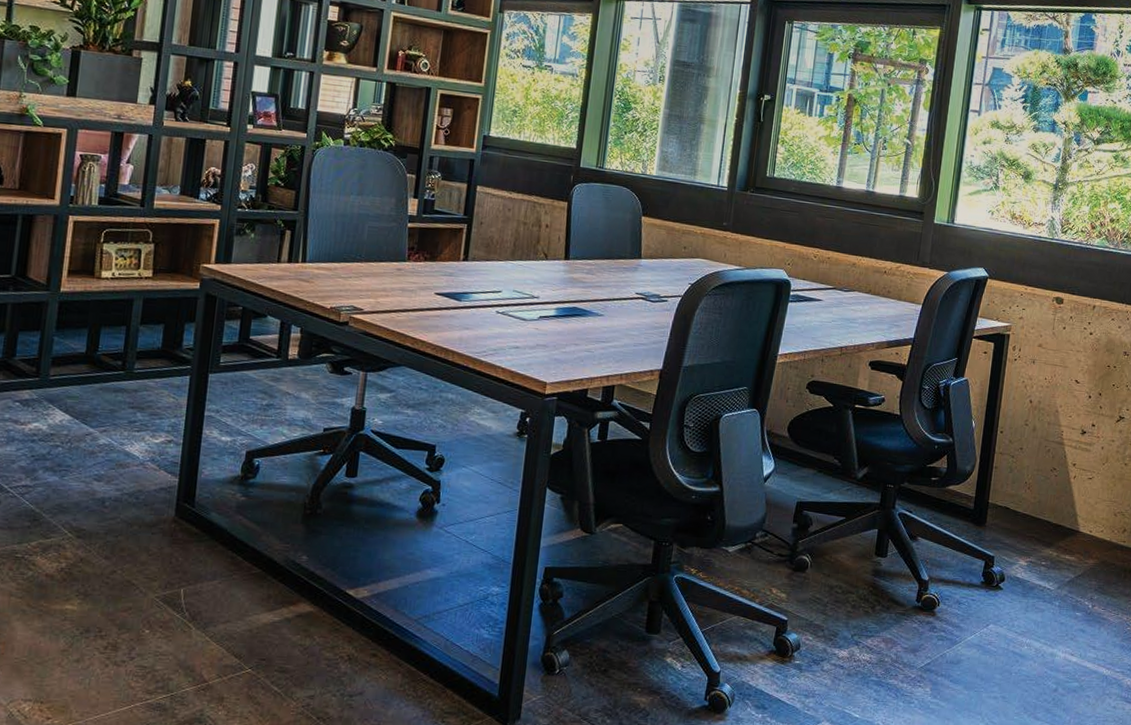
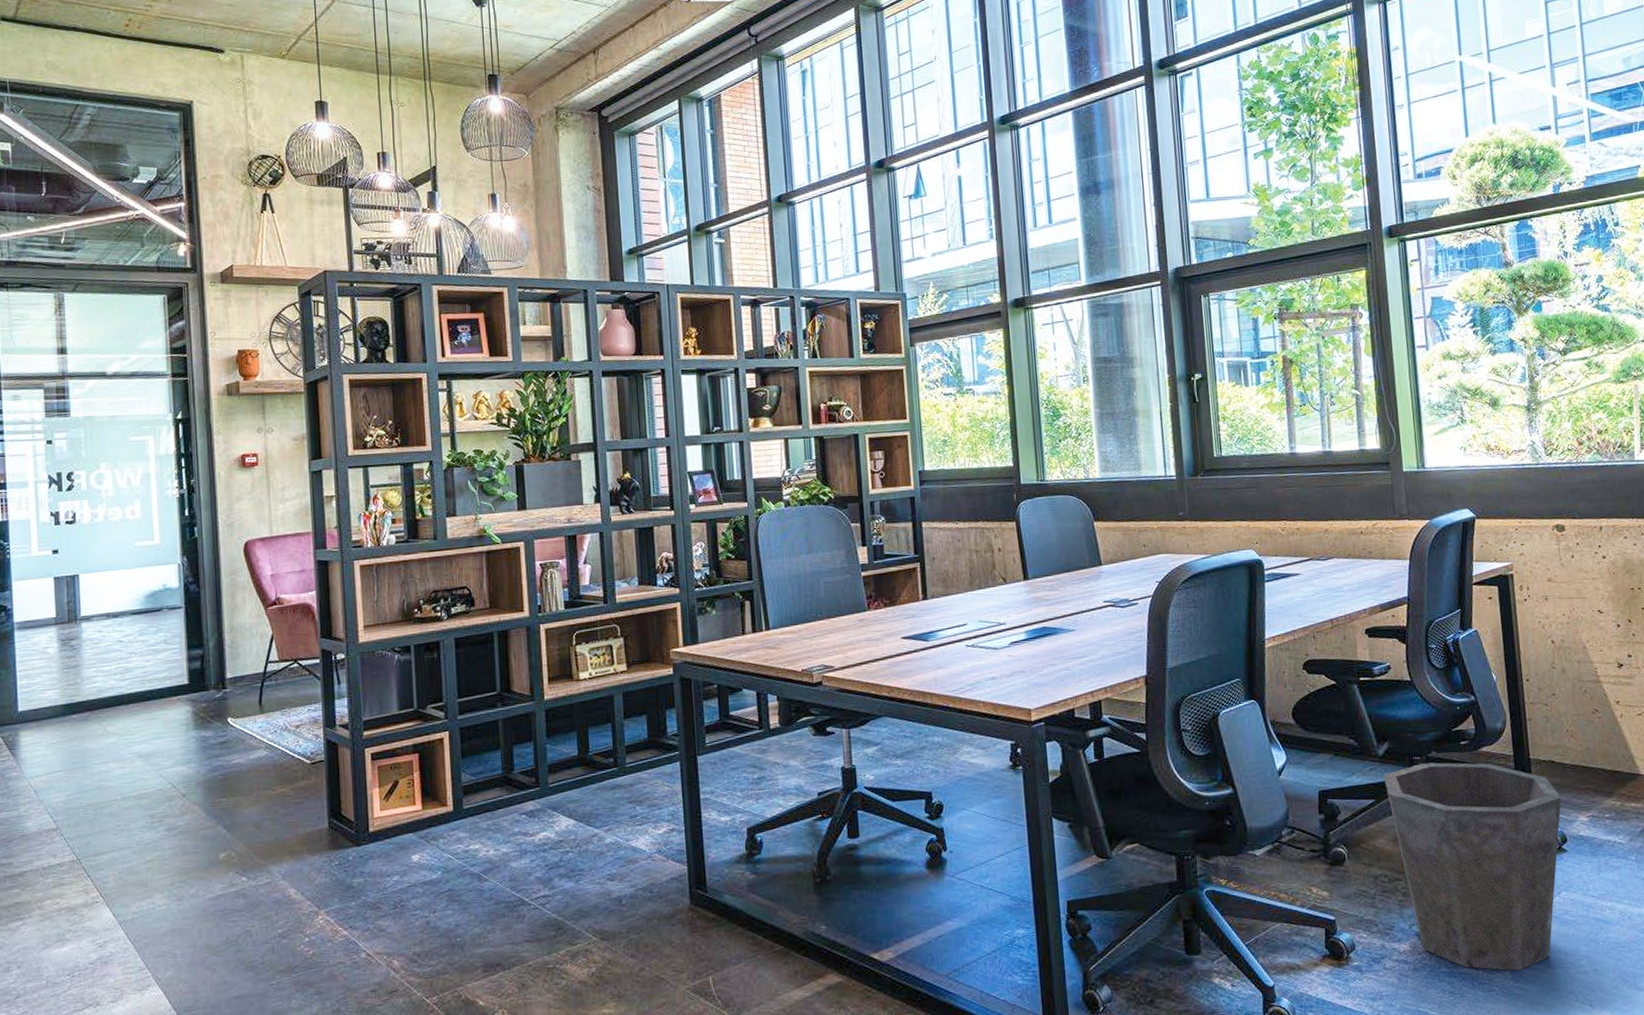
waste bin: none [857,491,1008,688] -> present [1384,762,1562,971]

